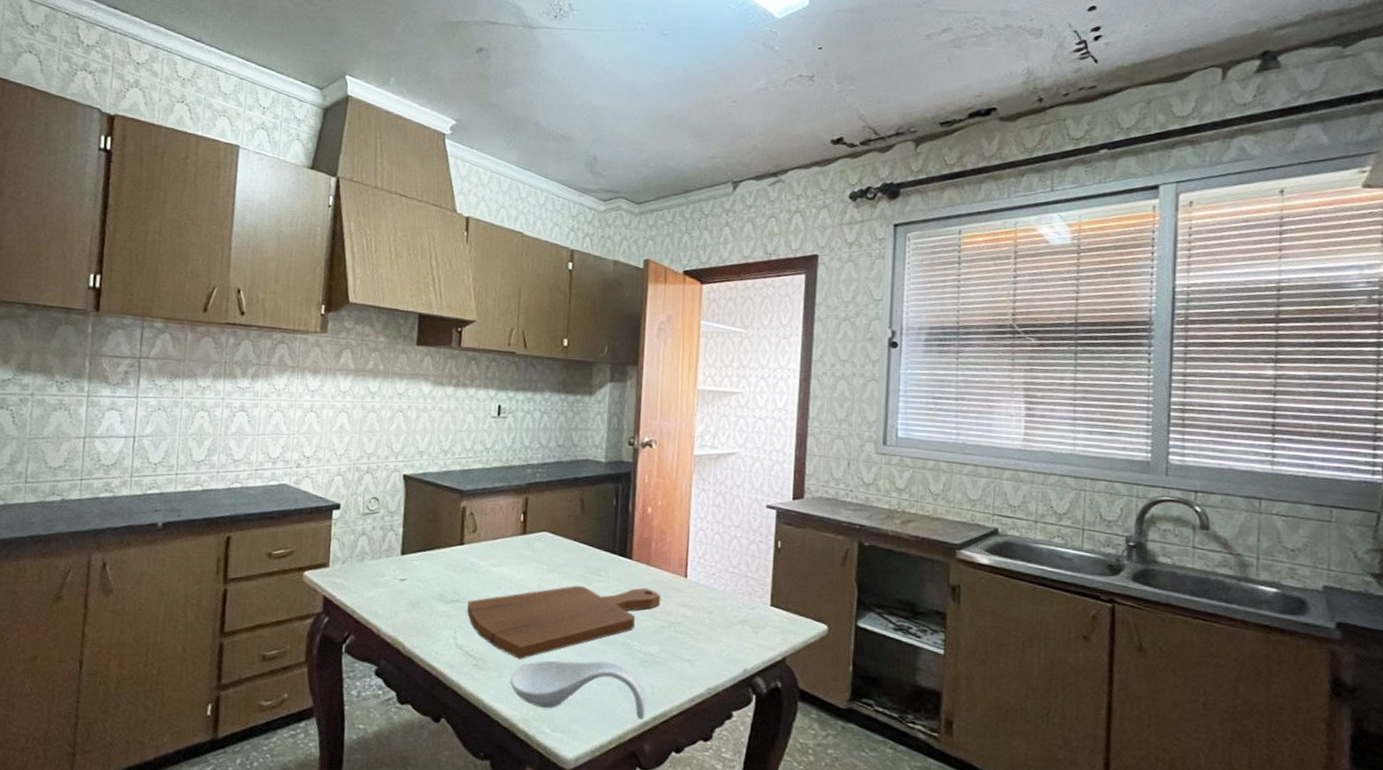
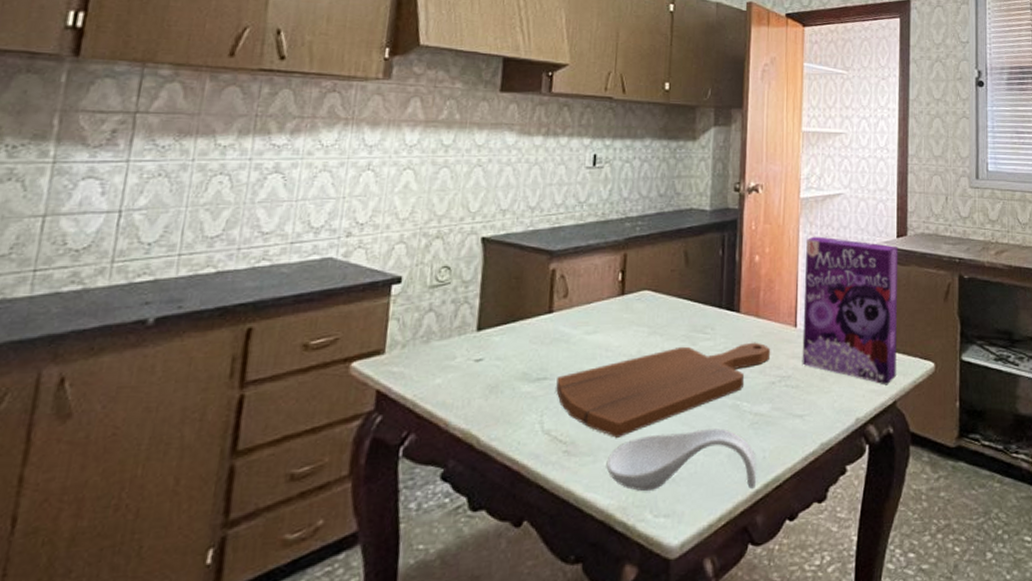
cereal box: none [691,492,794,642] -> present [802,236,899,385]

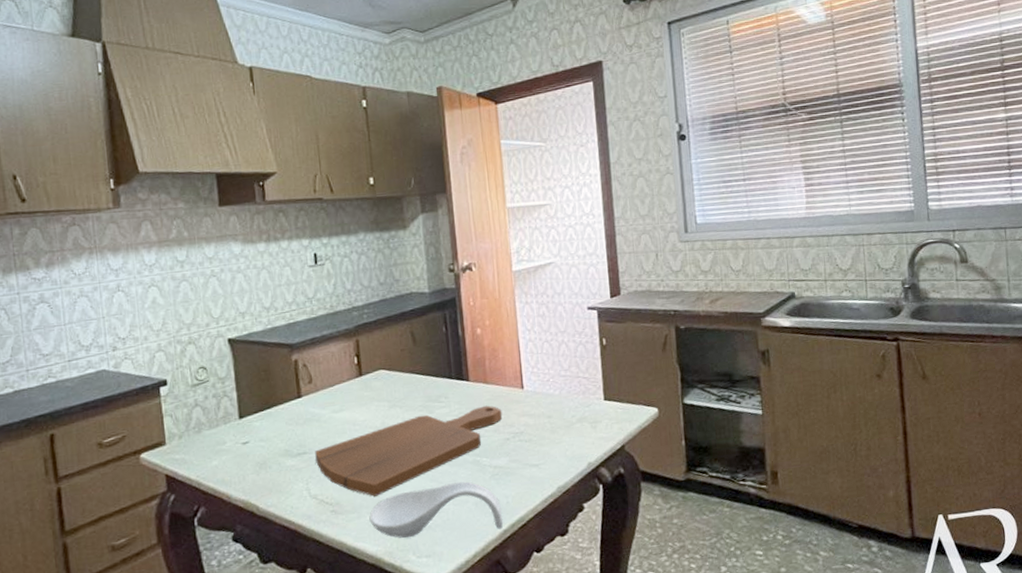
cereal box: present [802,236,899,385] -> none [523,304,622,432]

